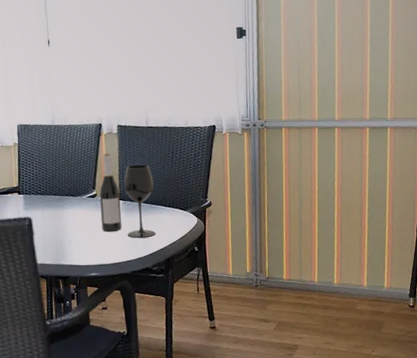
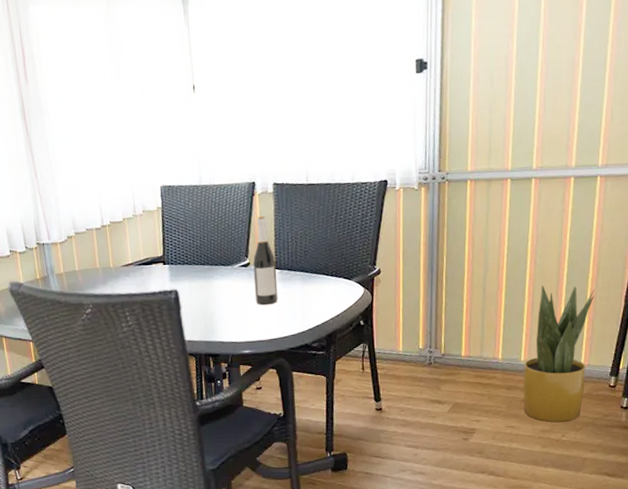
wineglass: present [123,164,155,238] -> none [280,227,316,312]
planter: none [337,218,392,339] -> present [523,285,594,423]

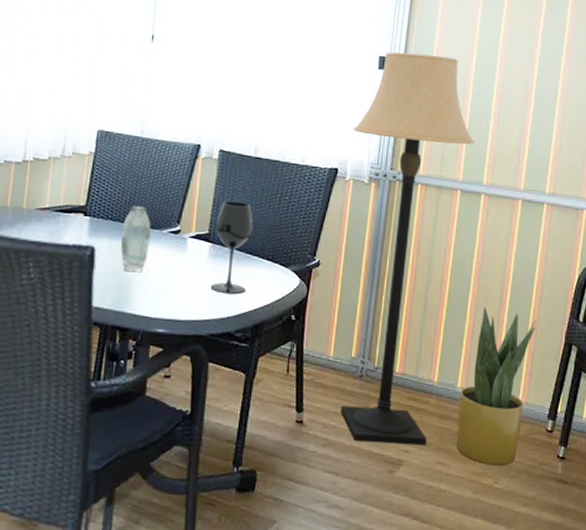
vase: none [198,247,225,307] -> present [120,205,151,273]
wine bottle: present [252,215,279,305] -> none [180,181,210,280]
wineglass: none [280,227,316,312] -> present [210,200,253,294]
lamp: none [397,44,521,418] -> present [341,52,475,445]

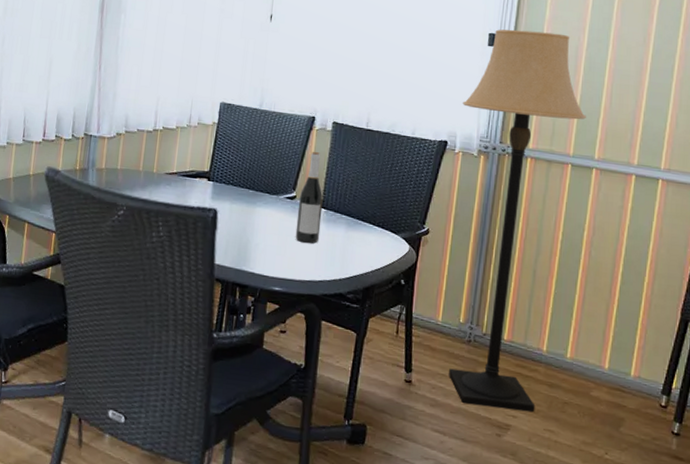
vase: present [120,205,151,273] -> none [241,172,269,234]
wine bottle: none [180,181,210,280] -> present [295,151,324,244]
wineglass: present [210,200,253,294] -> none [323,169,365,258]
planter: present [456,307,536,466] -> none [565,280,649,438]

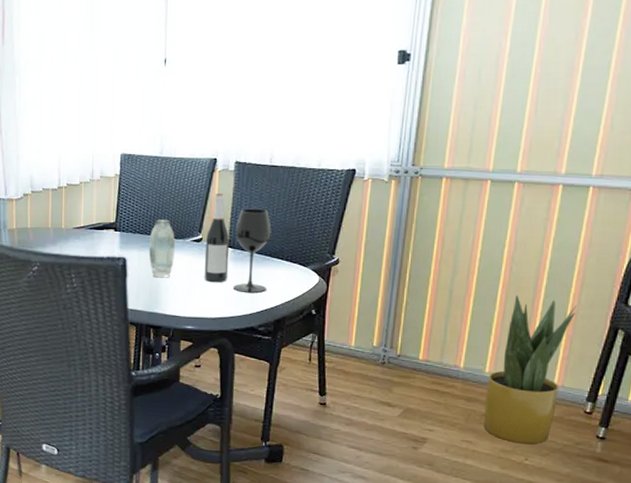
vase: none [241,172,269,234] -> present [148,219,175,278]
wineglass: none [323,169,365,258] -> present [233,208,271,293]
lamp: present [449,29,586,412] -> none [363,41,508,425]
planter: none [565,280,649,438] -> present [483,295,576,445]

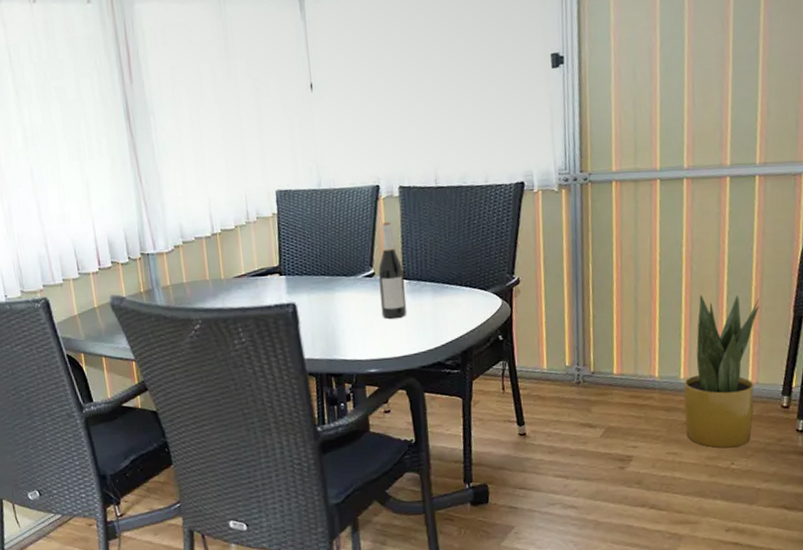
vase: present [148,219,175,278] -> none [318,256,348,321]
wineglass: present [233,208,271,293] -> none [408,234,449,326]

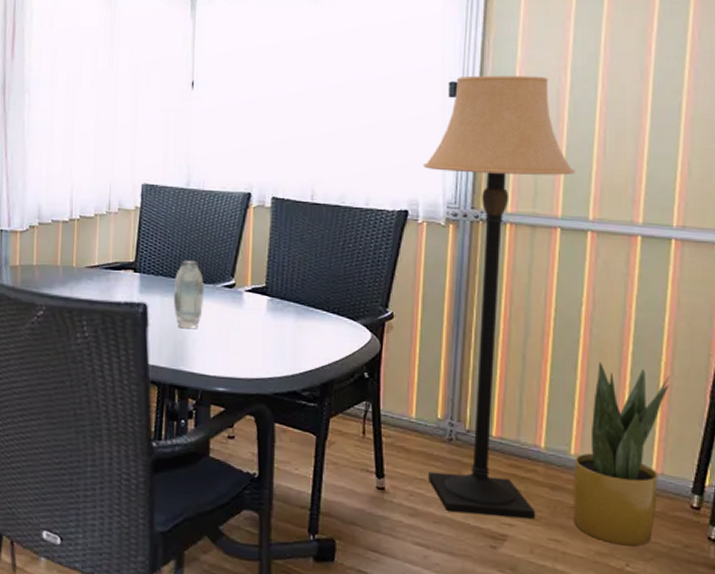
vase: none [318,256,348,321] -> present [173,260,204,329]
wine bottle: present [377,221,407,319] -> none [237,231,267,336]
lamp: none [534,37,669,444] -> present [423,75,575,519]

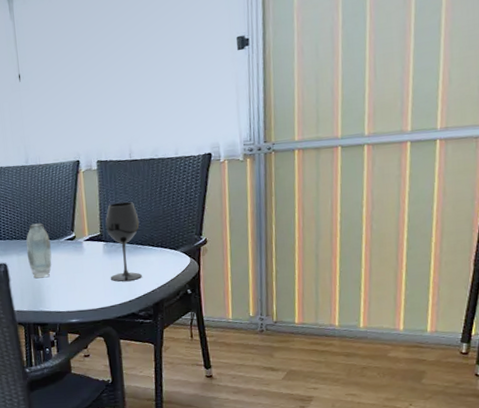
wineglass: none [271,251,314,350] -> present [105,201,142,282]
lamp: present [423,75,575,519] -> none [220,17,351,385]
planter: present [573,362,669,546] -> none [363,251,439,391]

